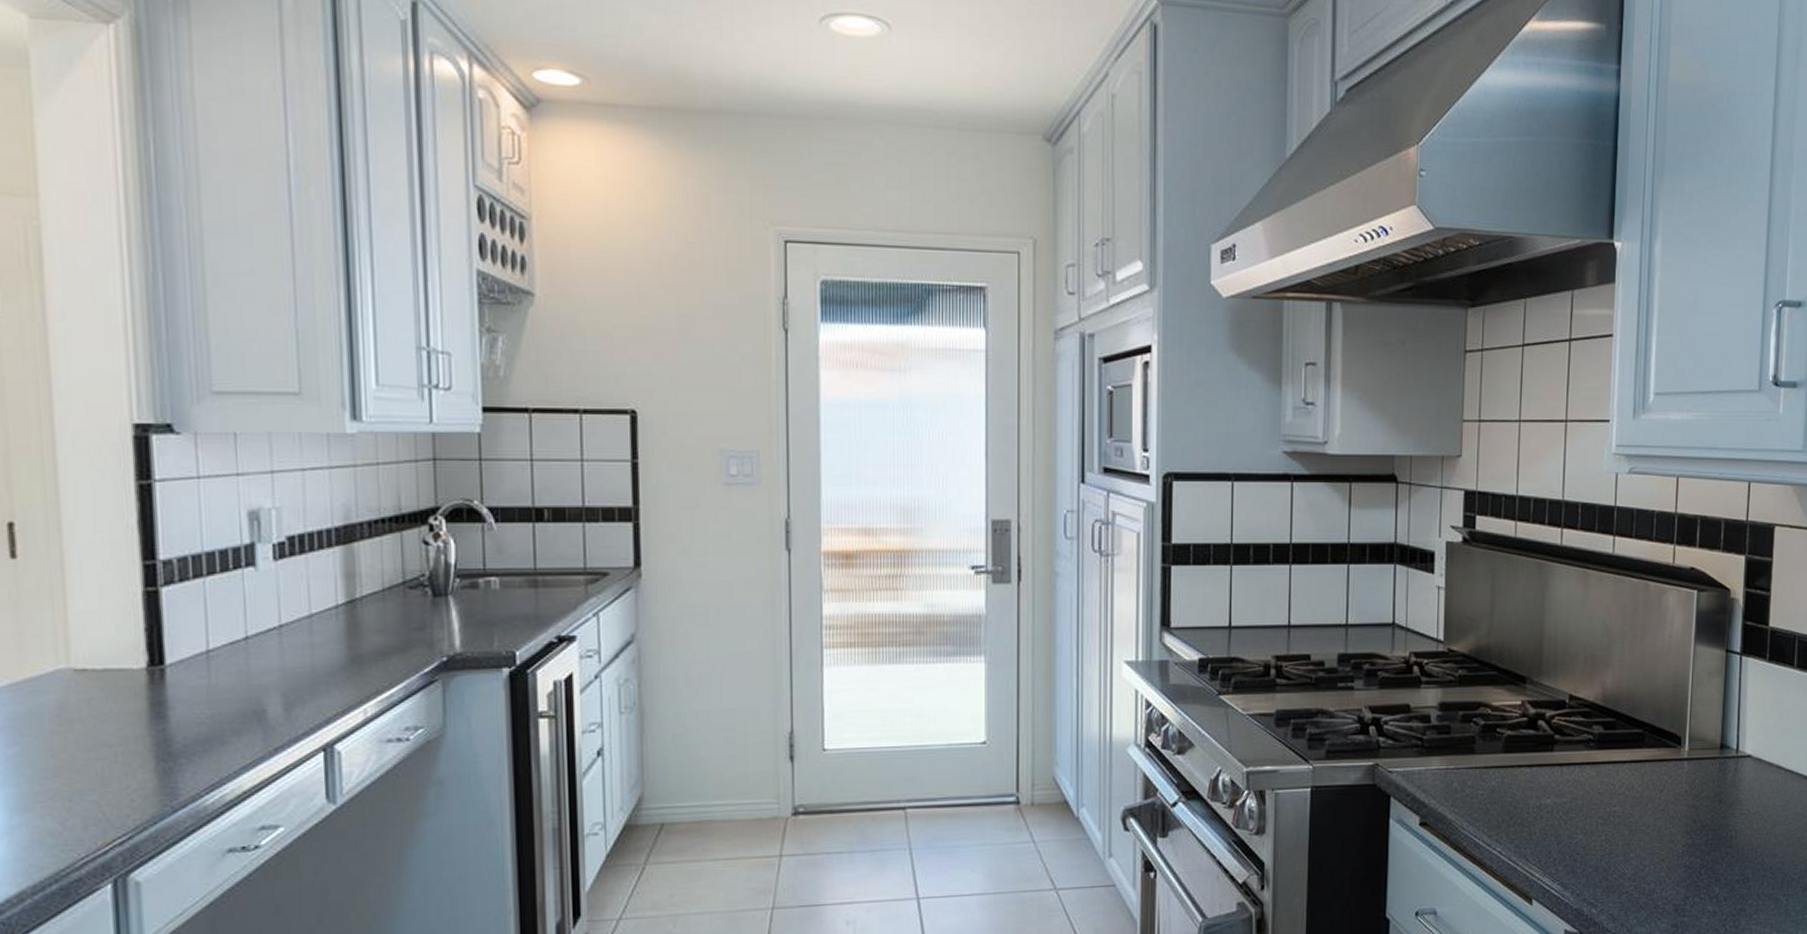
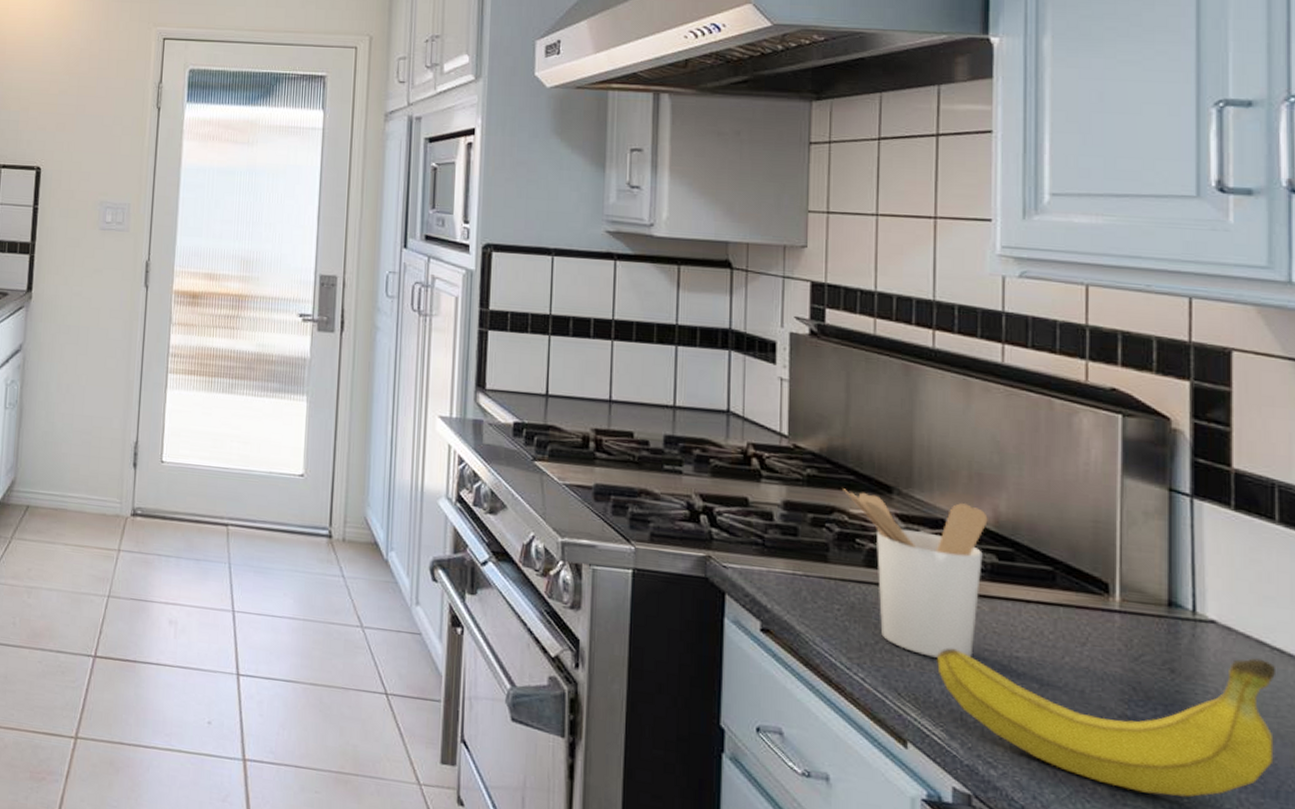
utensil holder: none [1487,684,1598,823] -> present [843,488,988,658]
fruit: none [1556,780,1787,904] -> present [937,648,1275,798]

